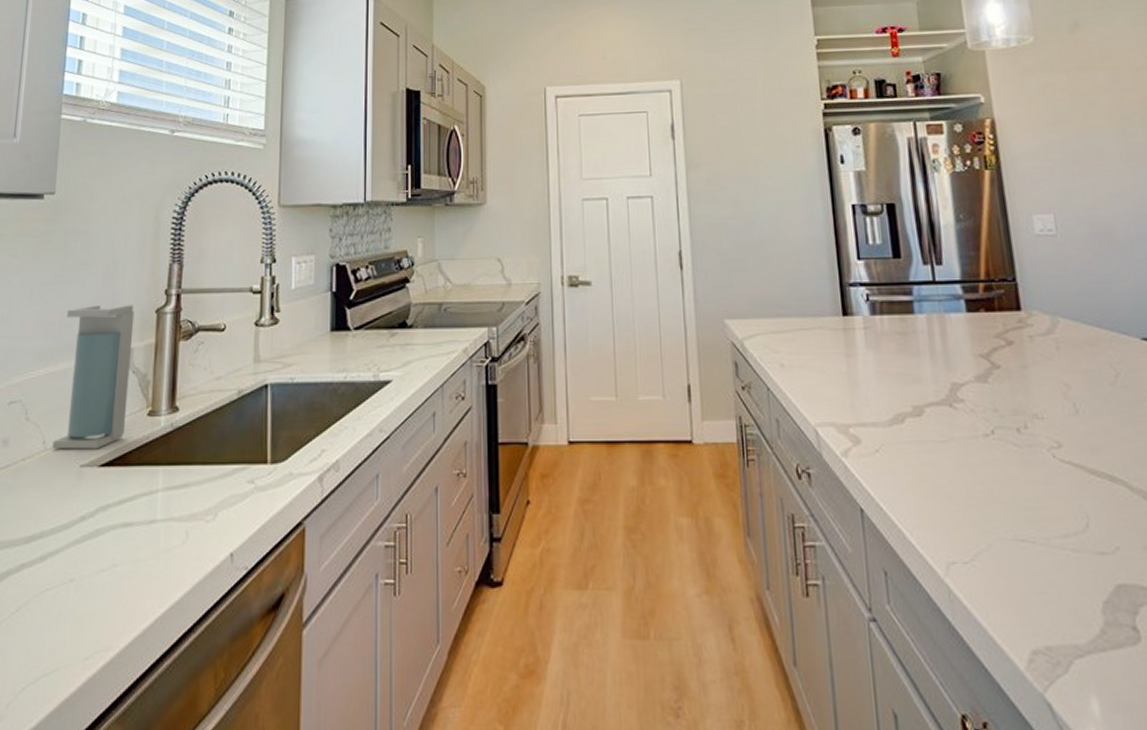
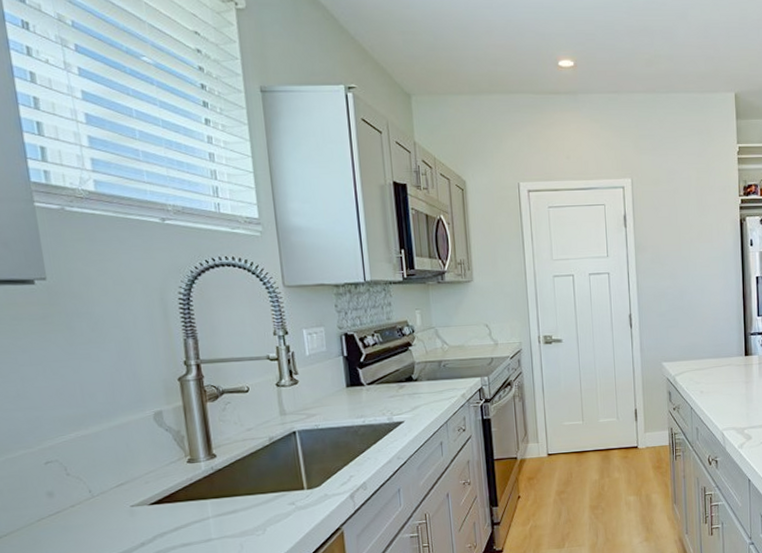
soap dispenser: present [52,305,135,449] -> none [87,375,168,496]

